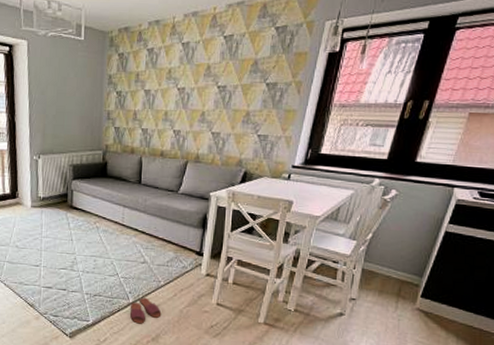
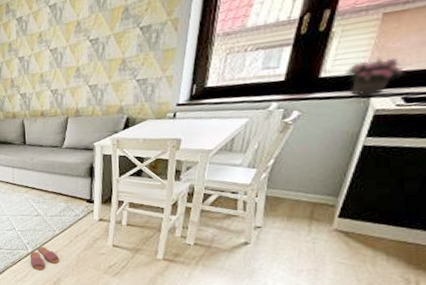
potted flower: none [436,151,484,186] -> present [345,56,407,97]

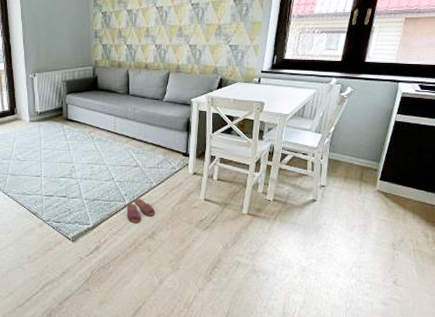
potted flower: present [345,56,407,97] -> none [382,51,421,81]

